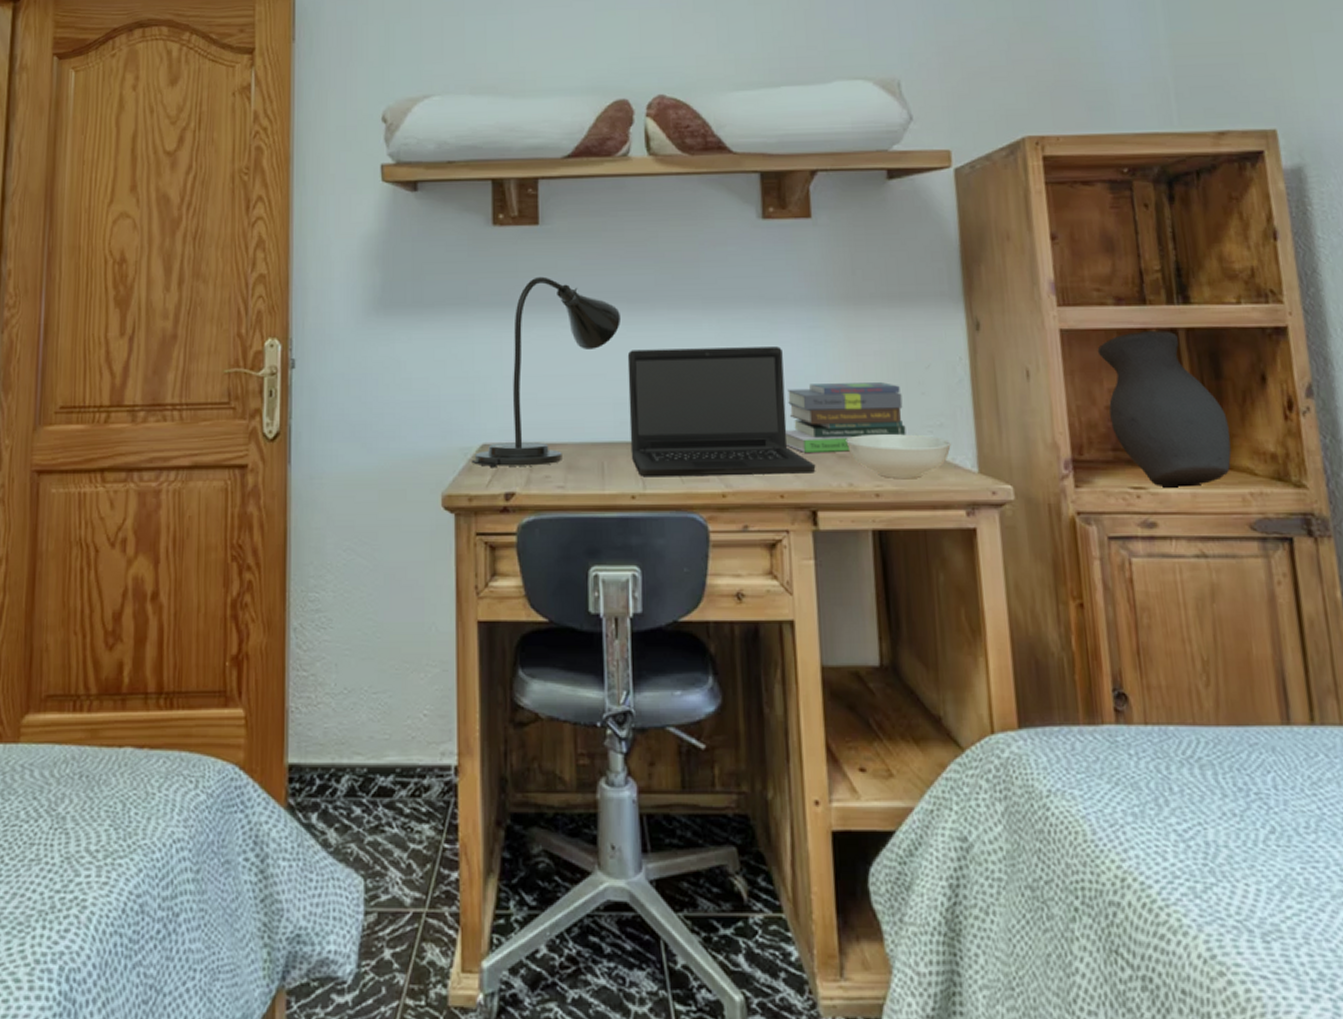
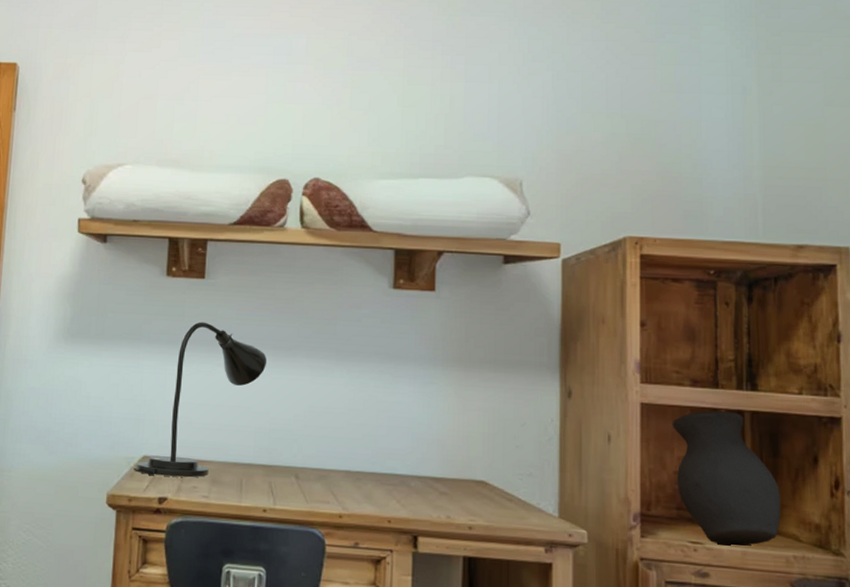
laptop: present [627,347,816,476] -> none [266,389,420,505]
books: present [785,382,906,452] -> none [397,430,500,490]
bowl: present [845,434,952,480] -> none [447,476,538,517]

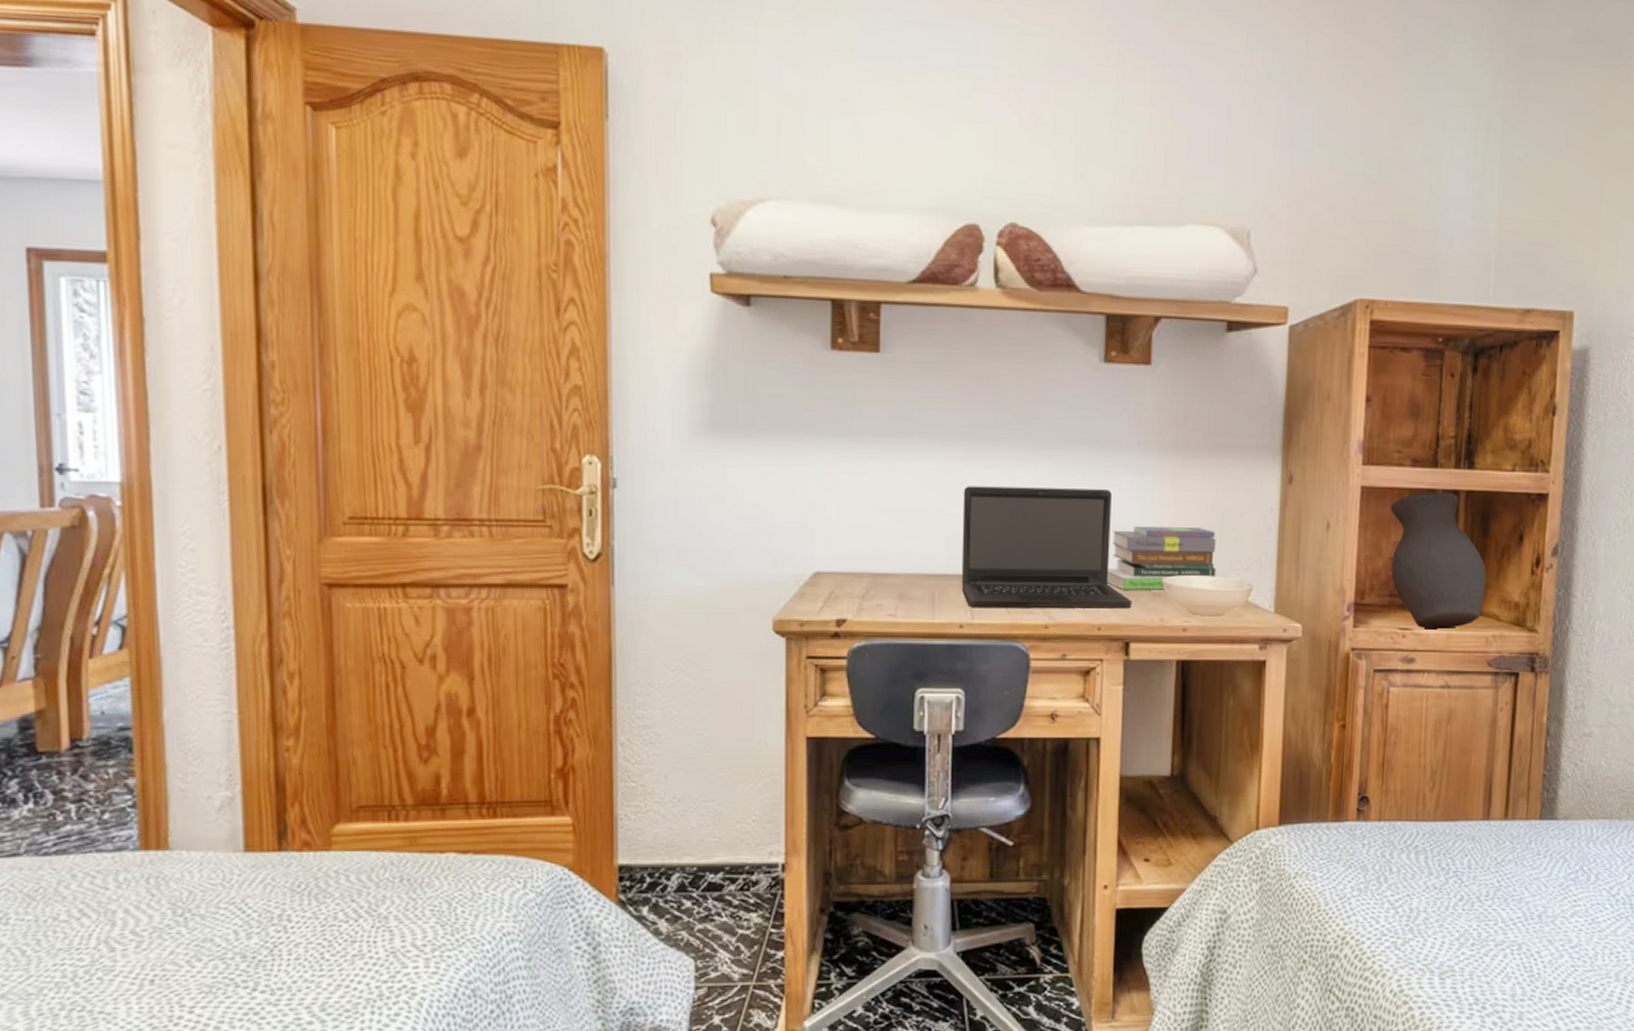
desk lamp: present [133,322,266,478] -> none [803,407,958,595]
laptop: none [266,389,420,505] -> present [961,486,1132,609]
books: none [397,430,500,490] -> present [1107,526,1216,590]
bowl: none [447,476,538,517] -> present [1161,575,1255,617]

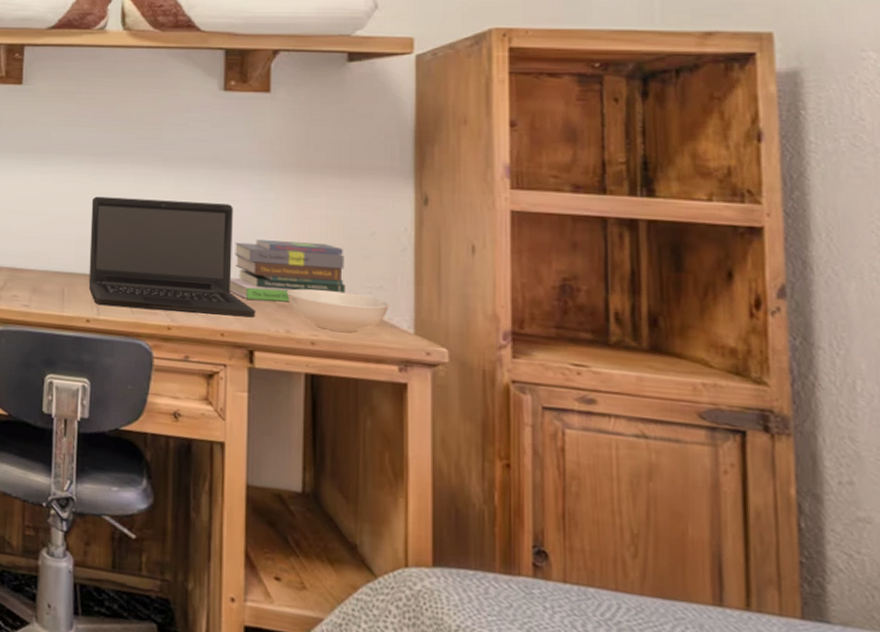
vase: present [1390,490,1486,630] -> none [549,218,686,370]

